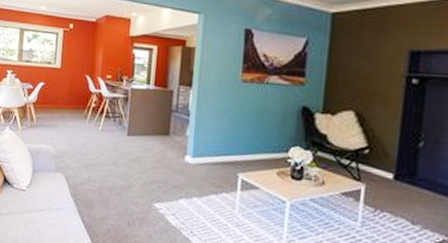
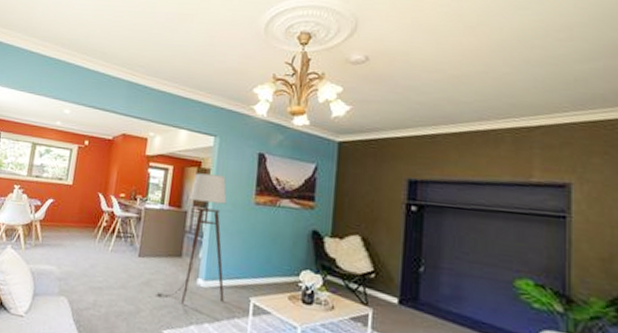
floor lamp: none [145,52,213,180] -> present [156,173,227,305]

